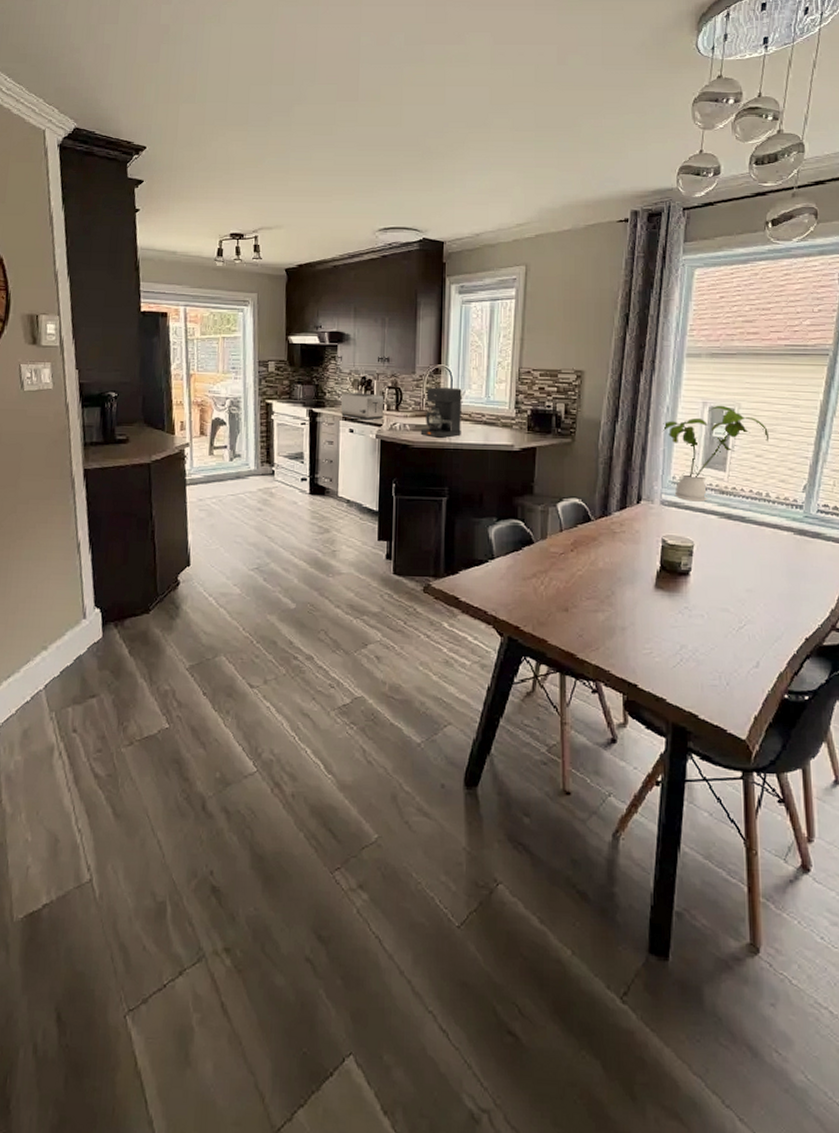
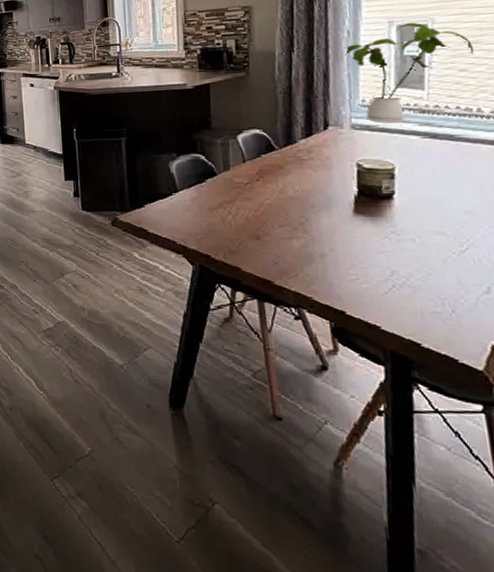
toaster: present [340,392,385,420] -> none [19,50,60,75]
coffee maker: present [420,387,462,438] -> none [94,37,134,84]

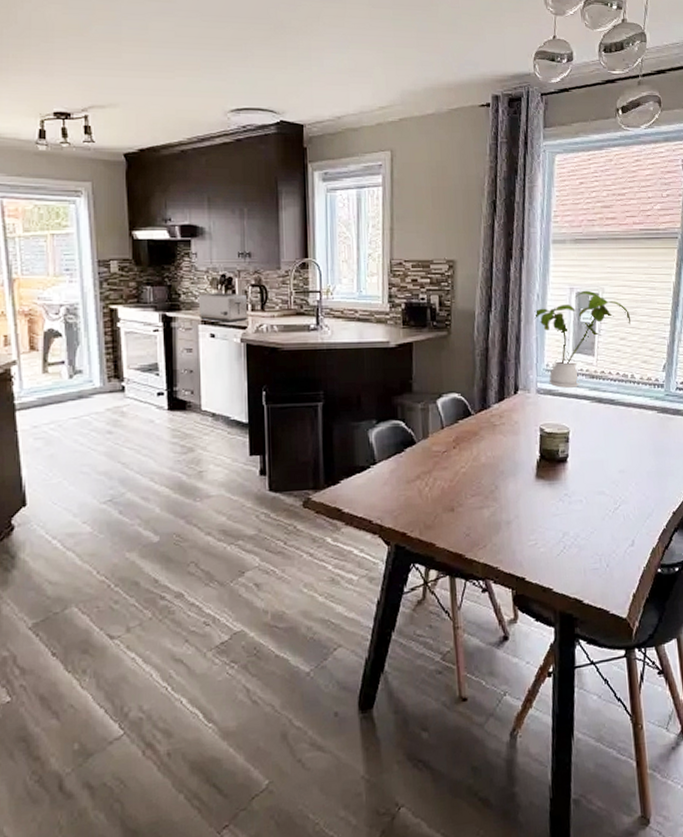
toaster: none [19,50,60,75] -> present [198,293,249,323]

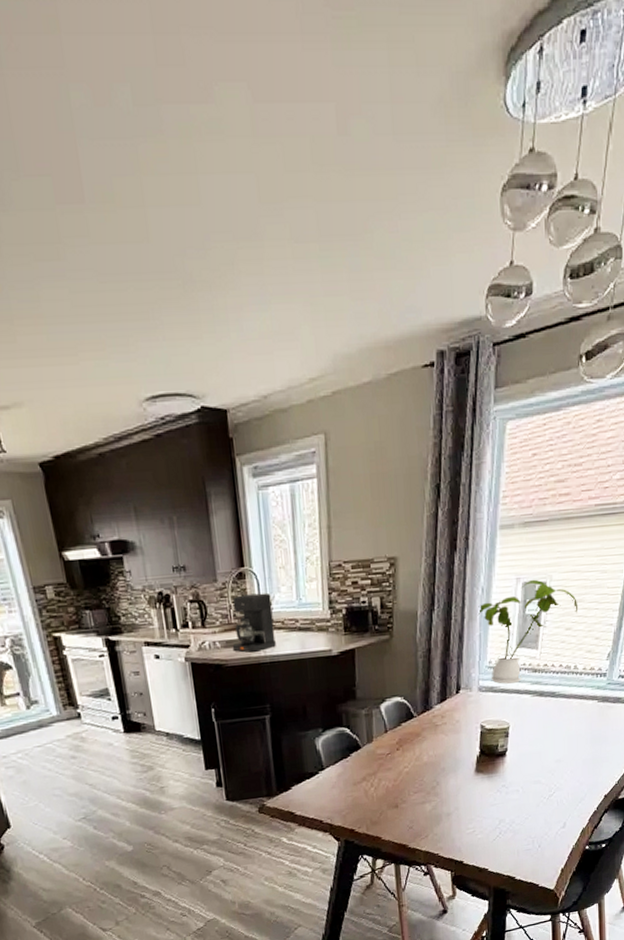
toaster: present [198,293,249,323] -> none [137,611,190,643]
coffee maker: none [290,283,334,338] -> present [232,592,276,653]

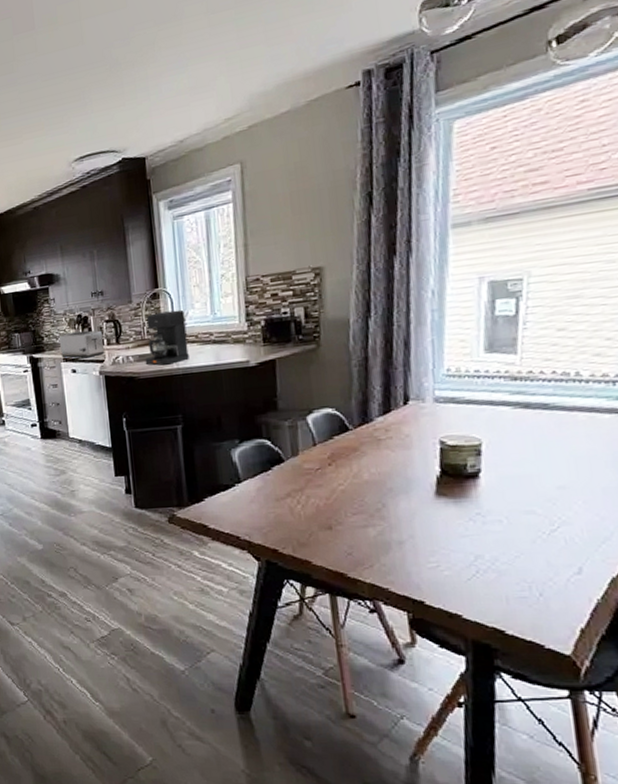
toaster: none [137,611,190,643] -> present [58,330,105,359]
house plant: present [477,579,579,685] -> none [427,276,575,395]

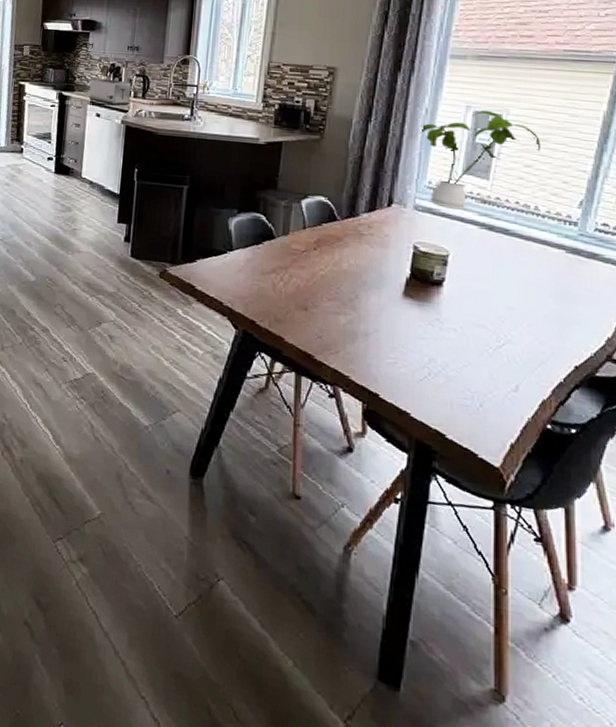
coffee maker: present [145,309,189,366] -> none [165,77,209,128]
house plant: none [427,276,575,395] -> present [419,110,542,211]

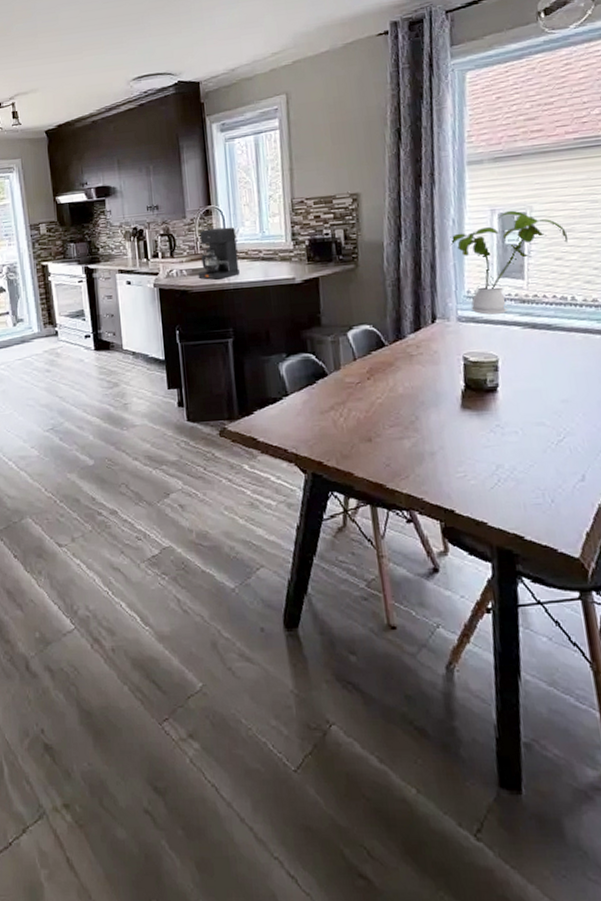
toaster: present [89,78,132,106] -> none [114,243,160,271]
coffee maker: none [165,77,209,128] -> present [198,227,240,280]

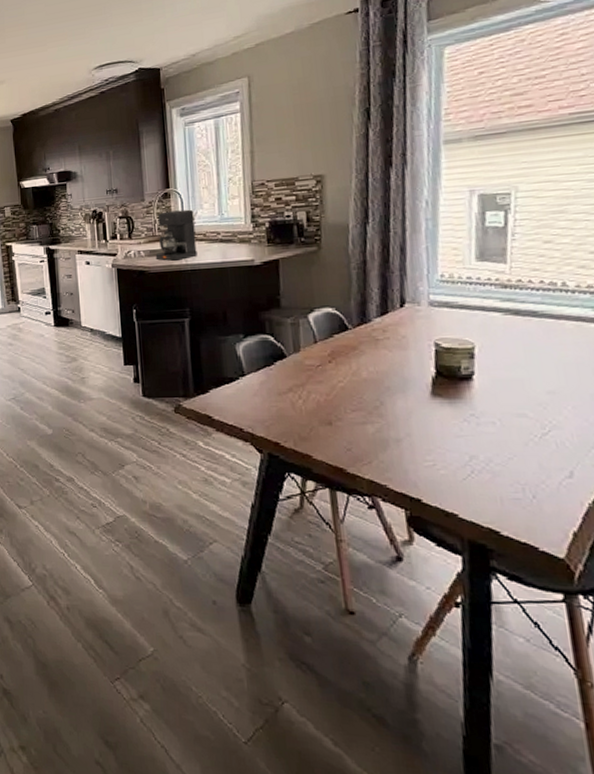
house plant: present [450,210,568,316] -> none [422,190,560,301]

